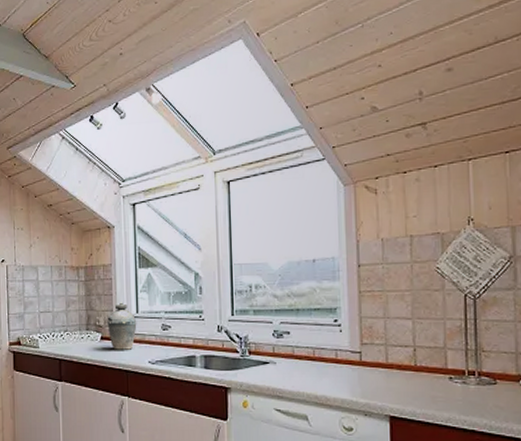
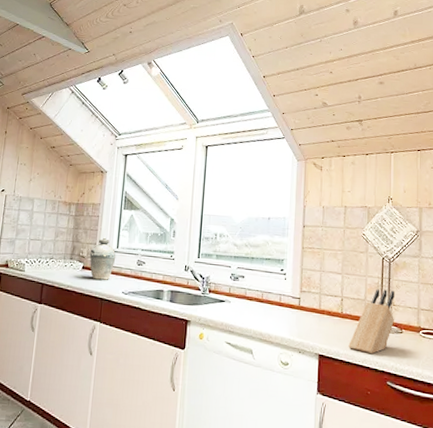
knife block: none [427,333,485,411] -> present [348,289,395,354]

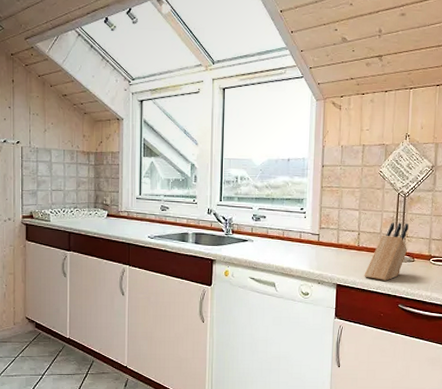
kettle: present [89,237,116,281] -> none [113,185,140,227]

